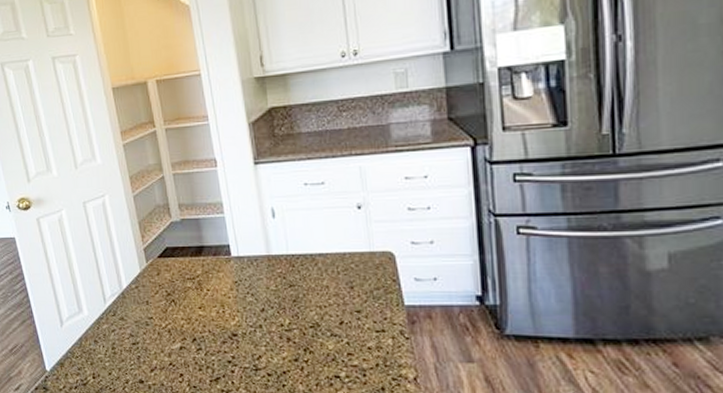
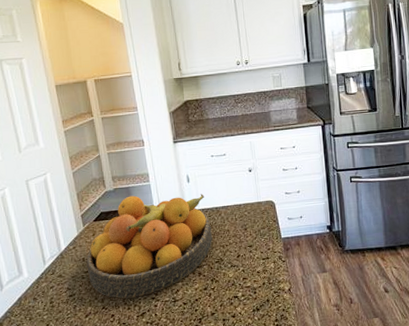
fruit bowl: none [150,229,306,358] -> present [86,194,212,299]

